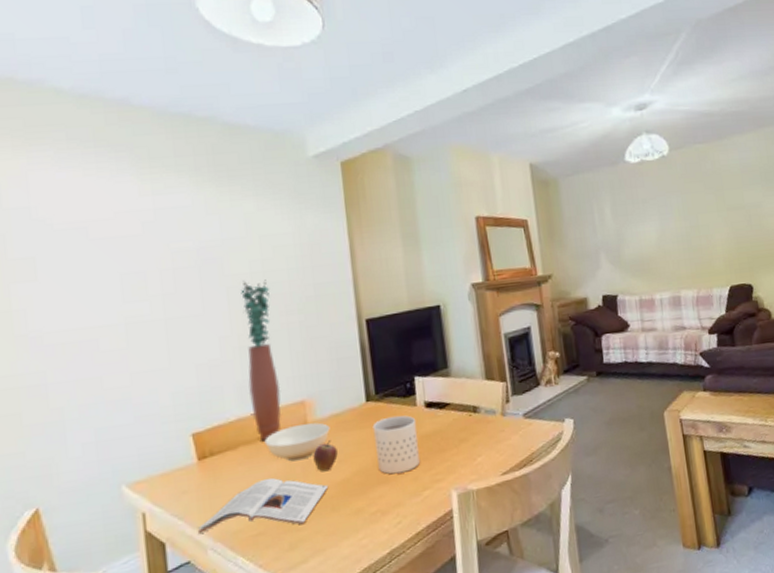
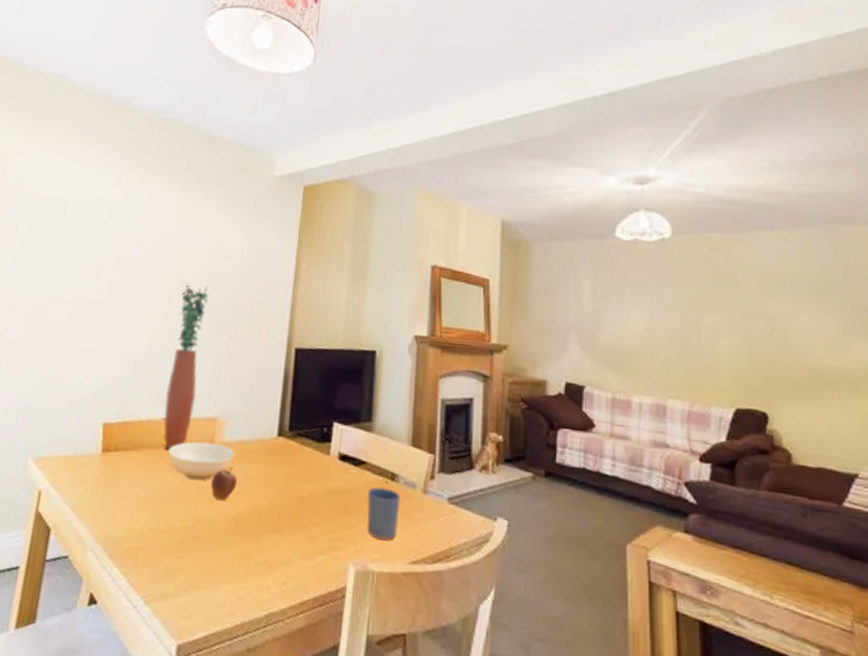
magazine: present [197,477,329,533] -> none [83,490,220,553]
mug: present [372,415,421,475] -> none [275,459,326,527]
mug: none [456,420,487,464] -> present [367,487,401,541]

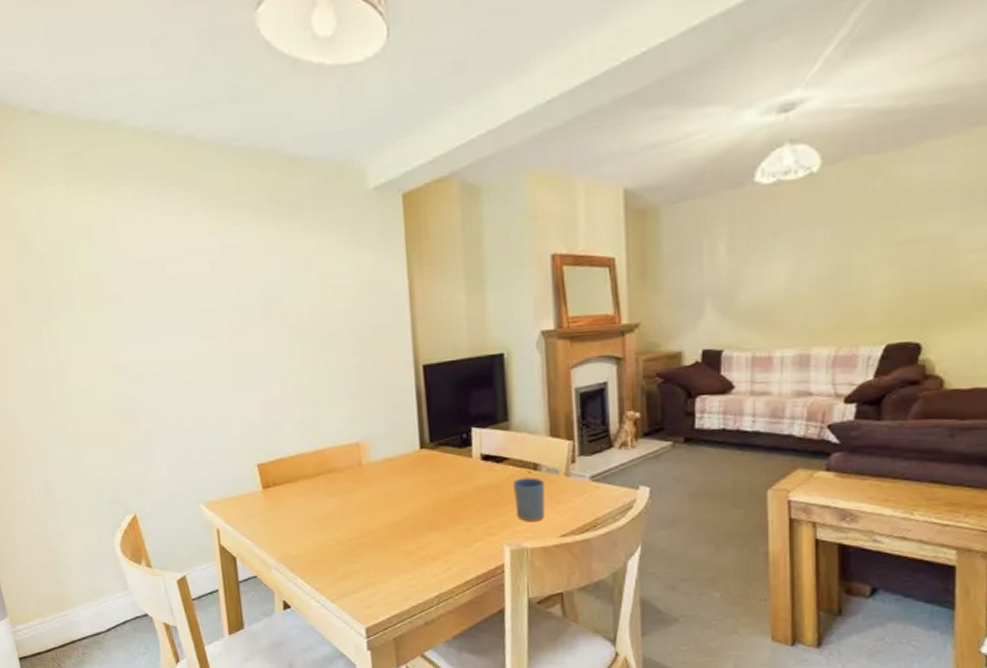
vase: present [163,282,210,450] -> none [300,320,338,478]
bowl: present [167,441,235,481] -> none [321,465,384,499]
fruit: present [210,468,237,500] -> none [366,483,390,511]

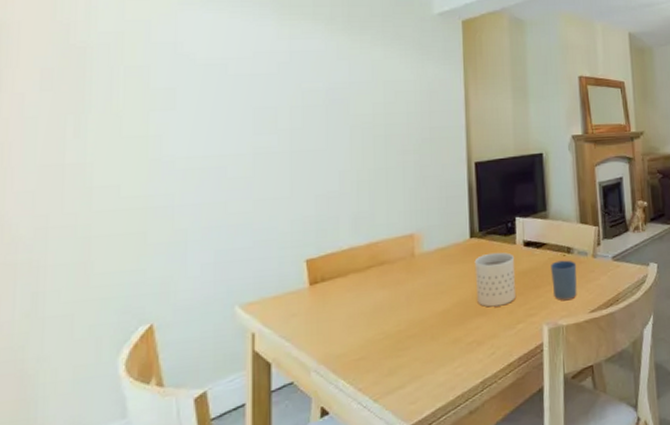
mug: none [425,465,474,523] -> present [474,252,517,307]

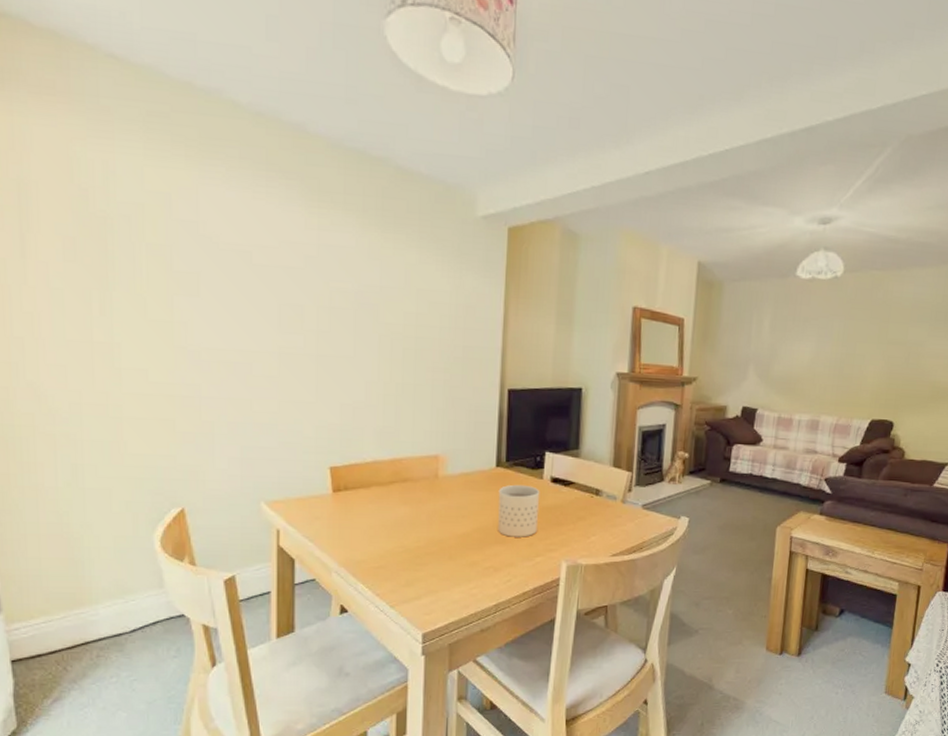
mug: present [551,260,577,301] -> none [576,501,604,542]

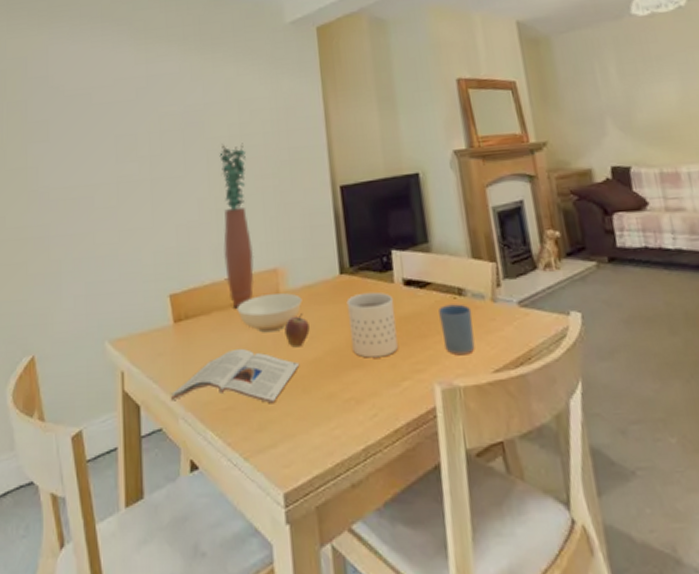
magazine: none [324,519,449,566] -> present [170,348,300,404]
vase: none [388,330,421,486] -> present [219,143,254,309]
bowl: none [396,477,459,509] -> present [237,293,302,333]
fruit: none [439,496,462,522] -> present [284,313,310,346]
mug: none [576,501,604,542] -> present [439,304,475,356]

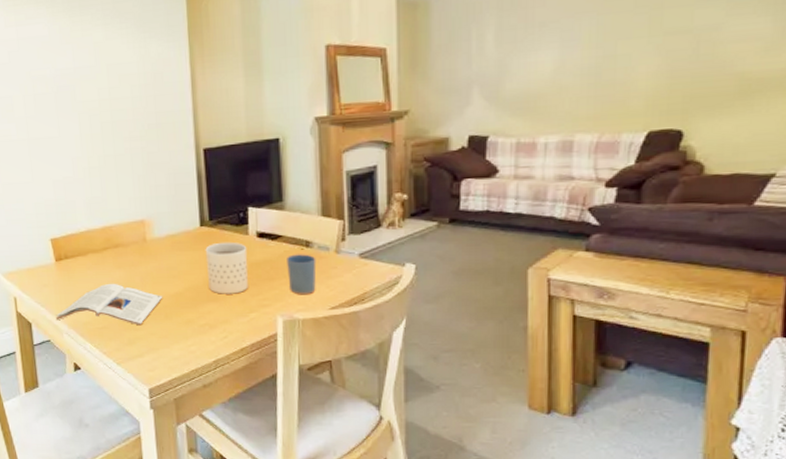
vase: present [219,143,254,309] -> none [90,106,124,252]
bowl: present [237,293,302,333] -> none [109,241,166,272]
fruit: present [284,313,310,346] -> none [150,257,172,283]

